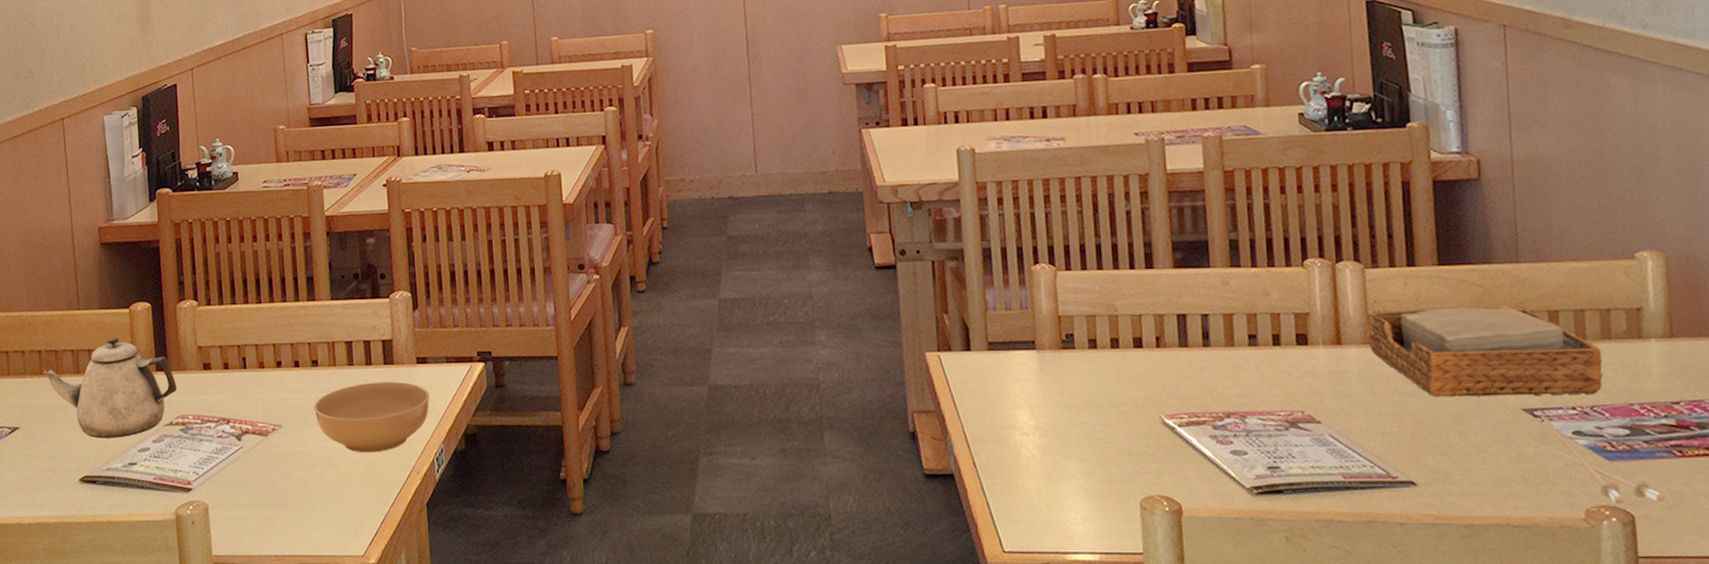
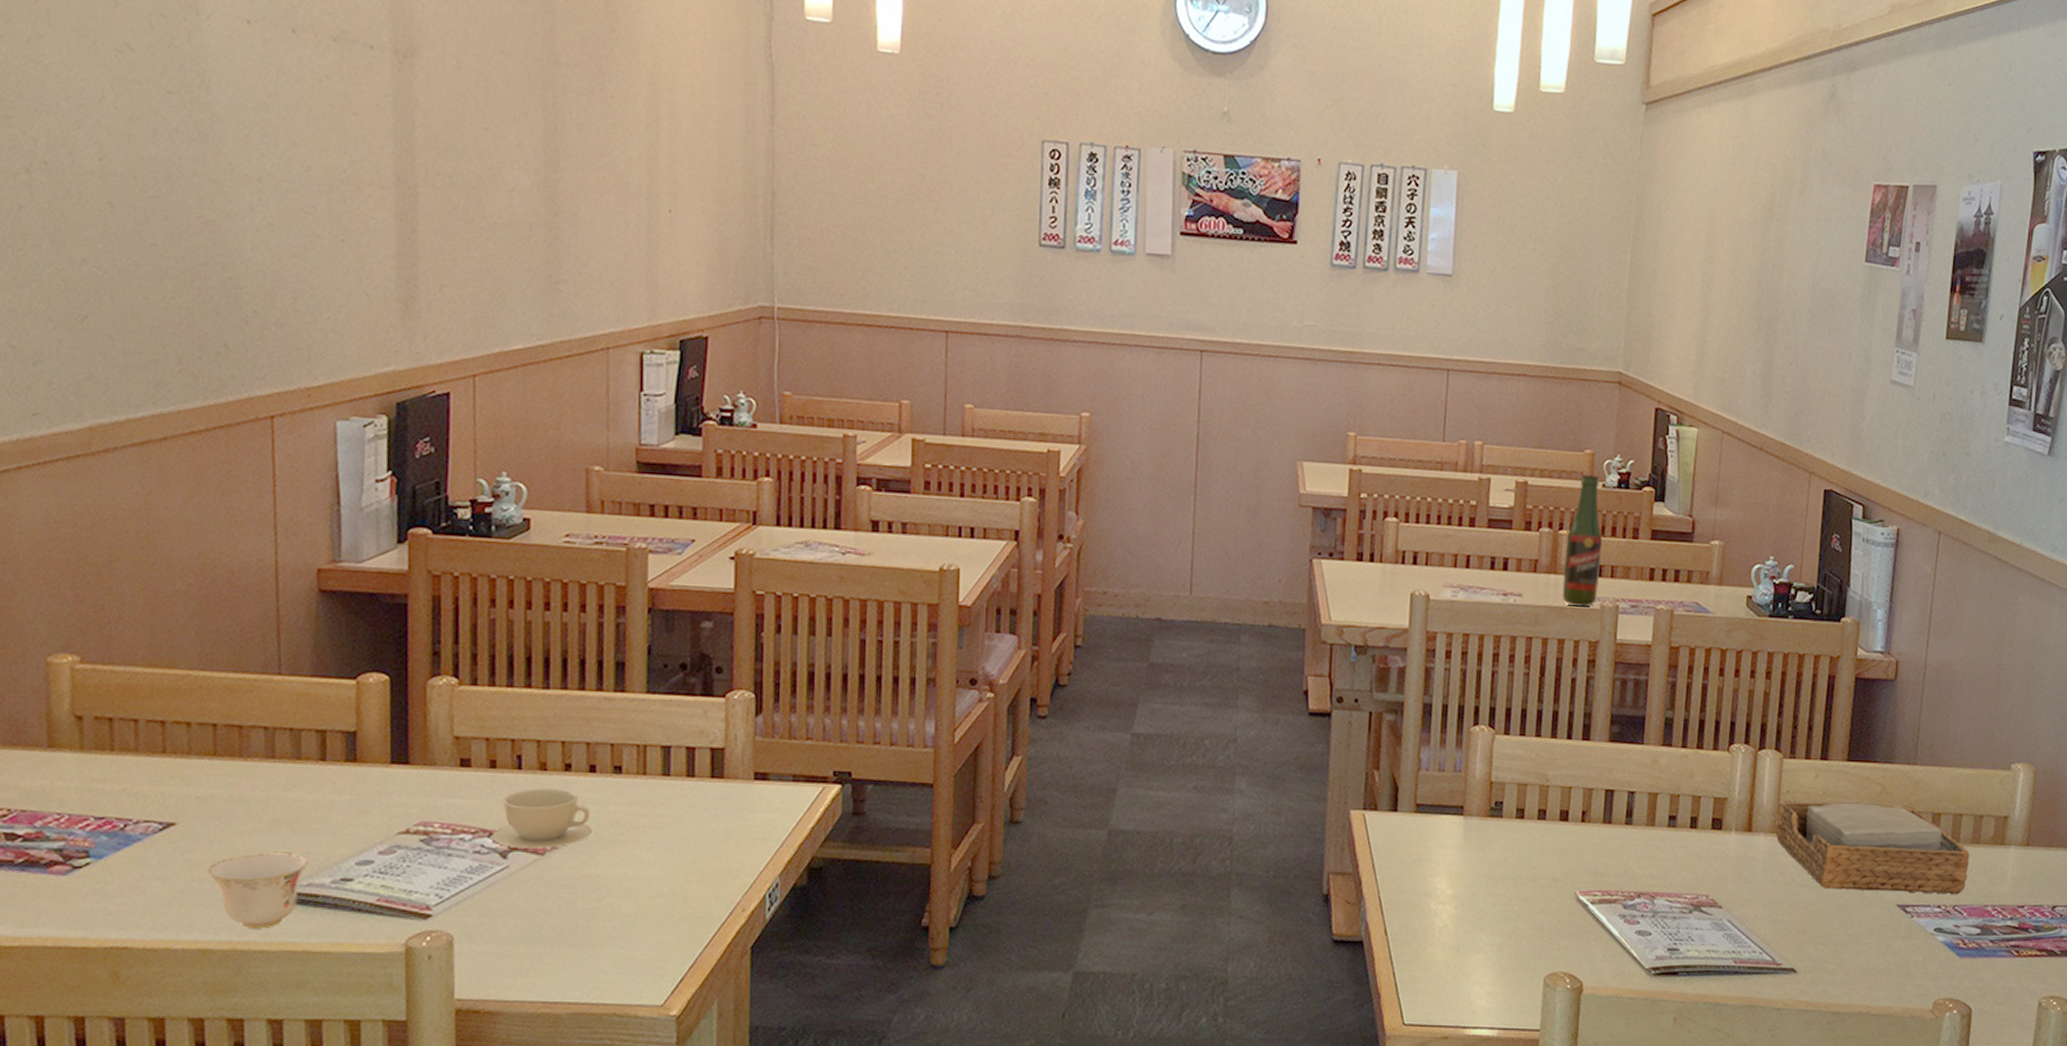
teacup: none [41,445,106,505] -> present [207,851,308,929]
teapot: present [42,337,177,439] -> none [217,715,420,846]
teacup: none [229,381,300,432] -> present [492,787,591,849]
bowl: present [313,381,430,453] -> none [611,798,768,883]
beer bottle: none [1102,20,1141,143] -> present [1562,474,1603,606]
chopstick: present [1500,416,1666,505] -> none [1875,912,1999,998]

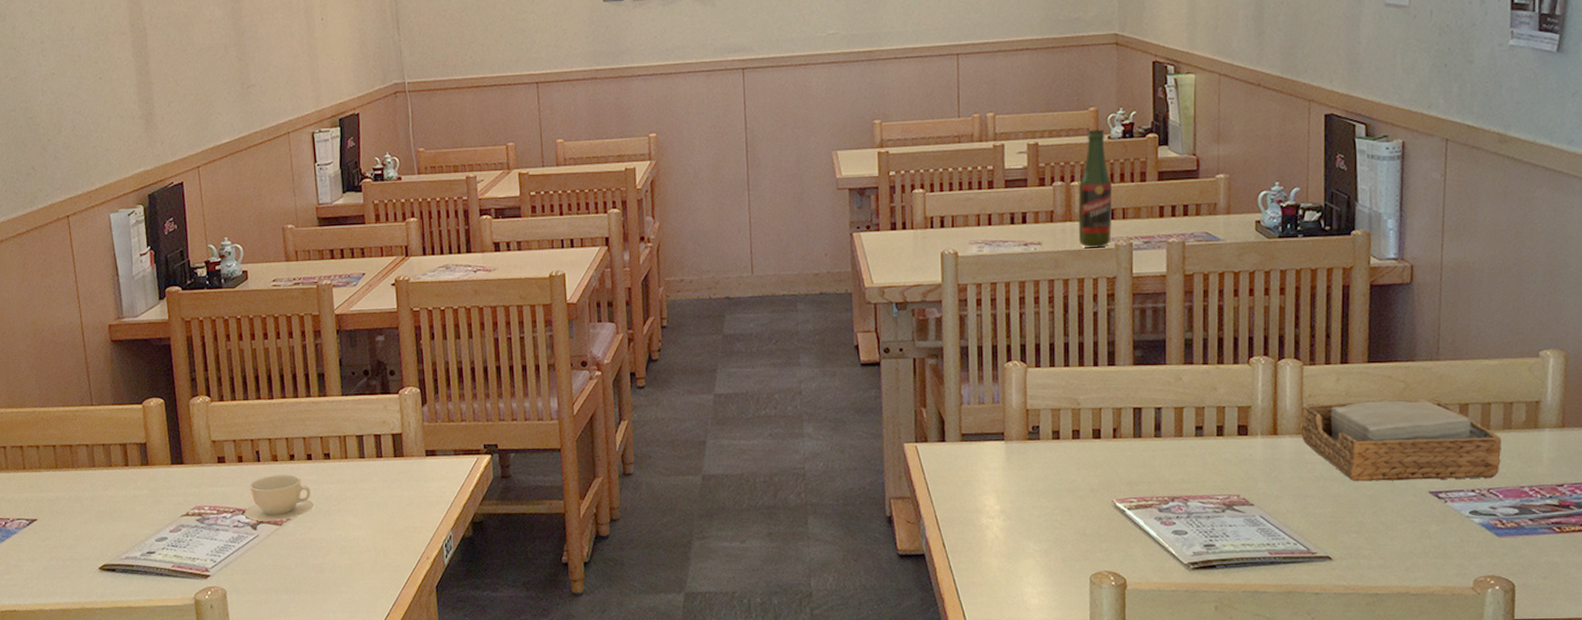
teacup: present [207,851,308,929] -> none [60,535,124,592]

